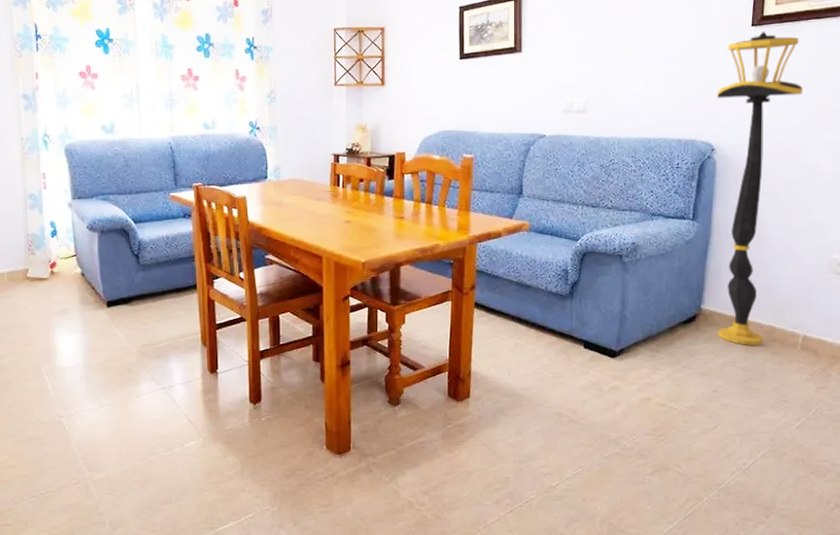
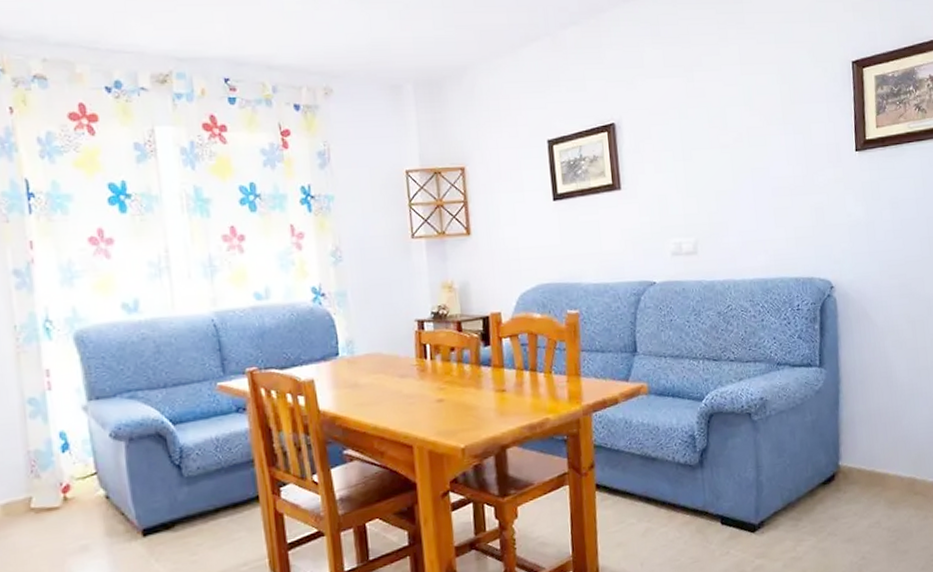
floor lamp: present [717,31,803,345] -> none [829,156,914,503]

